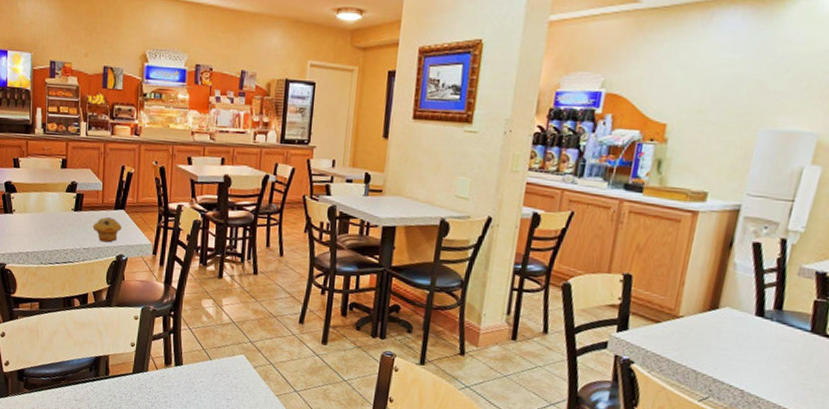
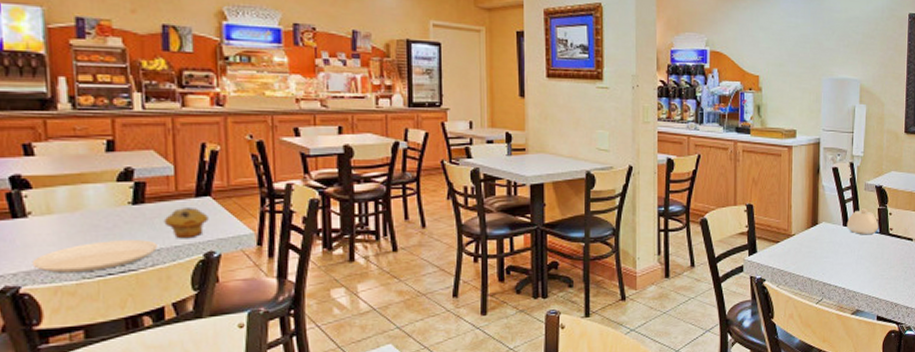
plate: none [13,237,87,260] -> present [31,240,158,274]
sugar bowl: none [760,297,812,332] -> present [846,208,879,235]

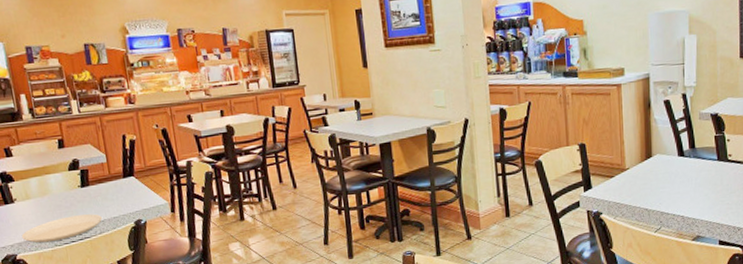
muffin: present [163,206,209,239] -> none [103,186,135,211]
sugar bowl: present [846,208,879,235] -> none [681,137,716,163]

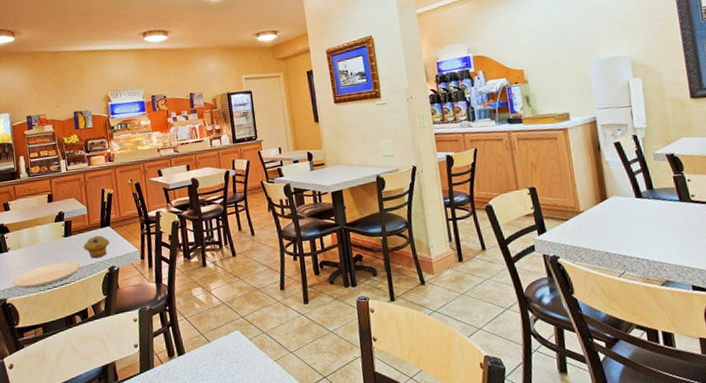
muffin: none [103,186,135,211] -> present [83,235,110,259]

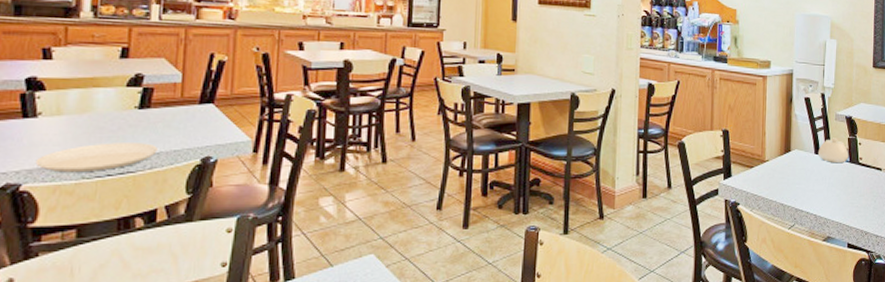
muffin: present [83,235,110,259] -> none [166,112,209,144]
sugar bowl: none [639,178,677,205] -> present [818,138,849,164]

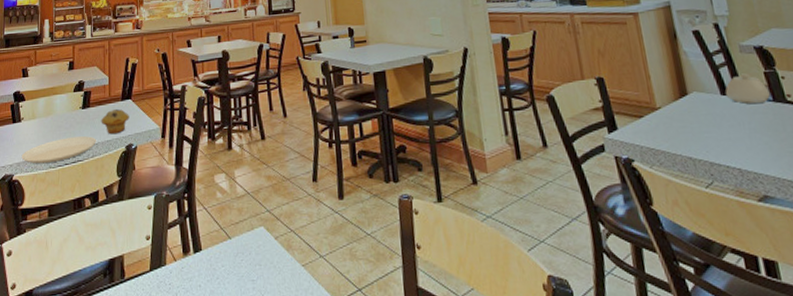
muffin: none [166,112,209,144] -> present [101,108,129,135]

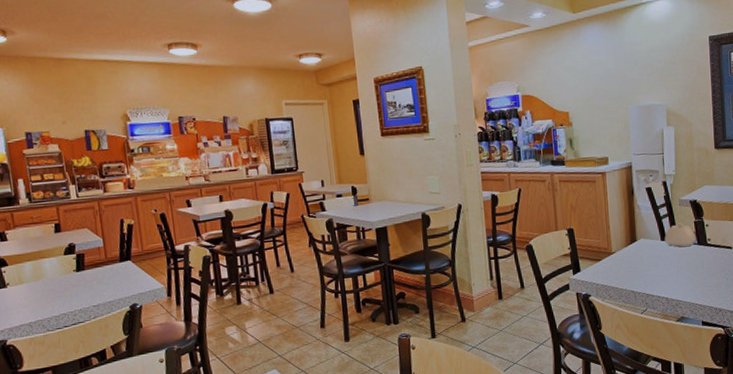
plate: present [21,136,96,164] -> none [12,298,97,328]
muffin: present [101,108,129,135] -> none [99,270,131,296]

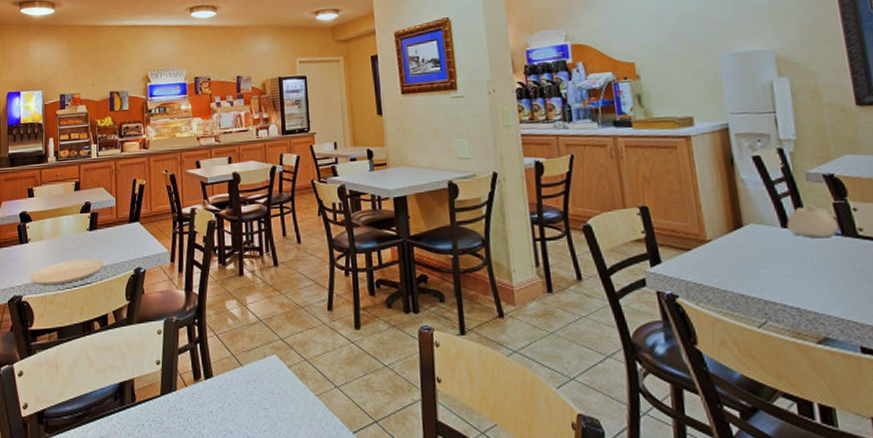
plate: none [12,298,97,328] -> present [29,259,104,286]

